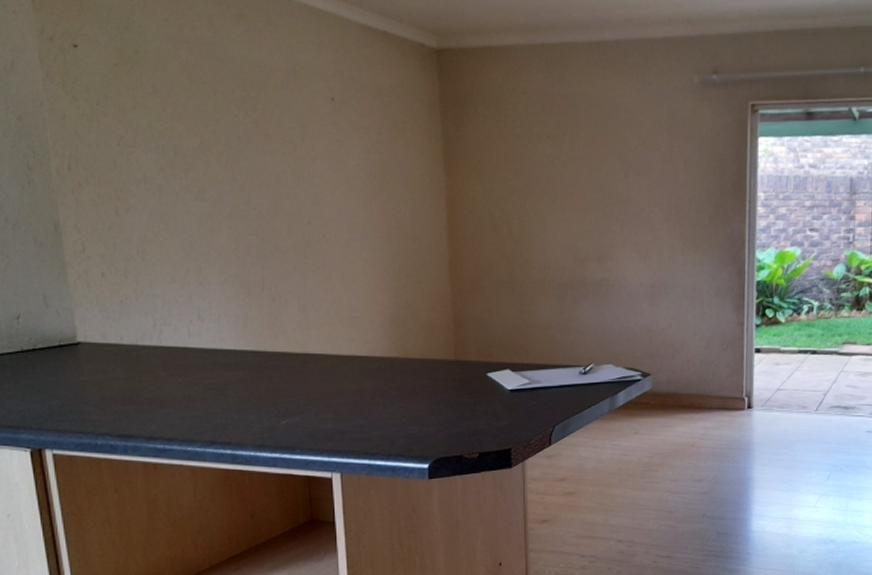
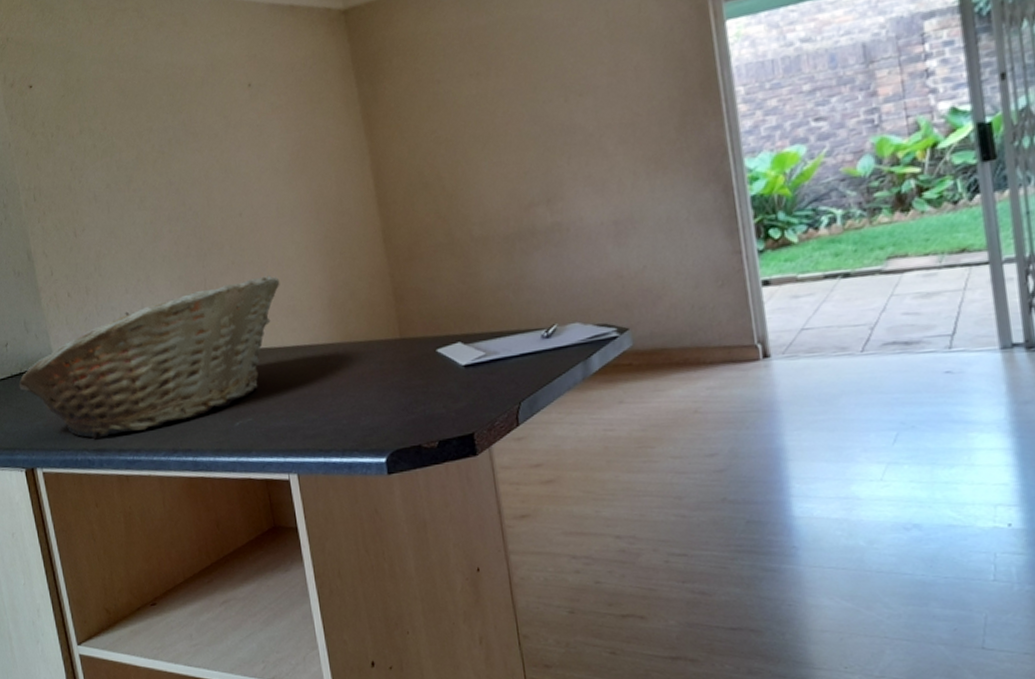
fruit basket: none [30,286,343,424] -> present [19,275,280,439]

